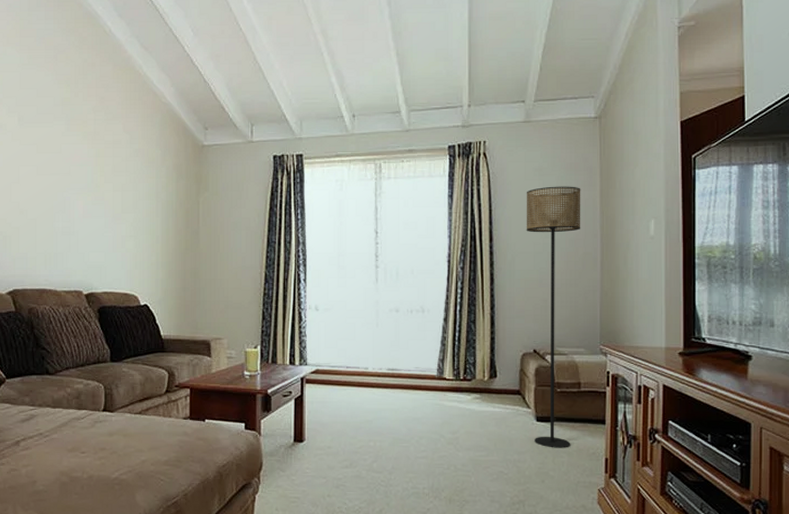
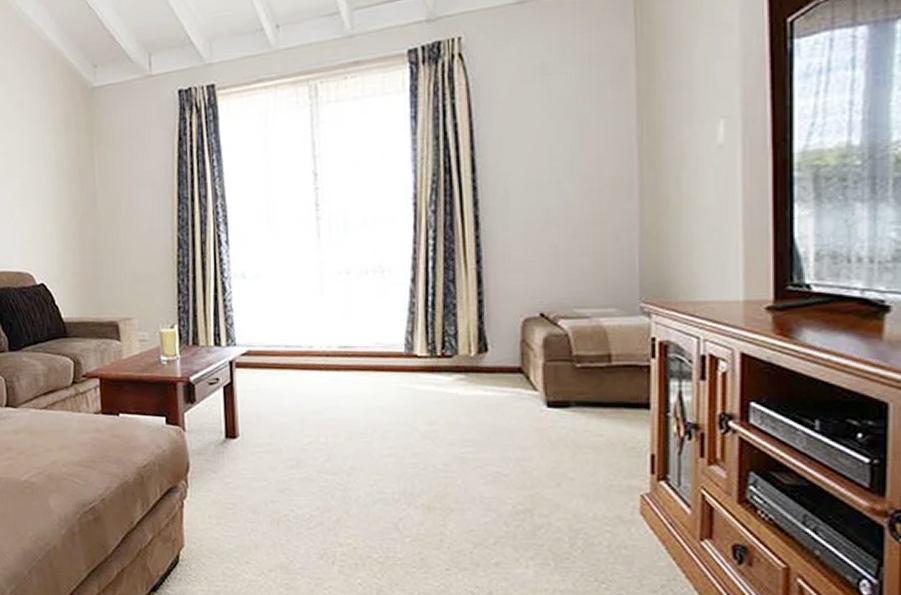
floor lamp: present [526,186,581,448] -> none [522,85,608,442]

